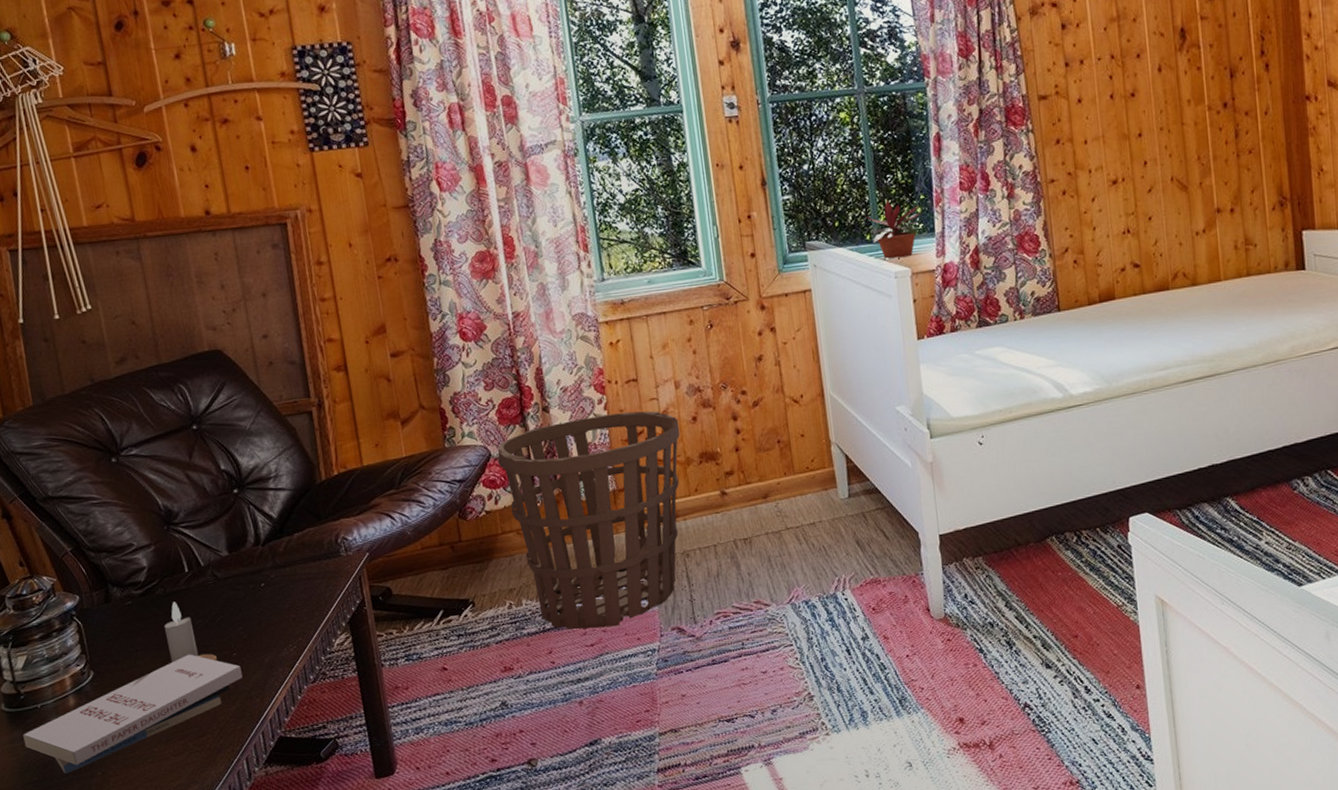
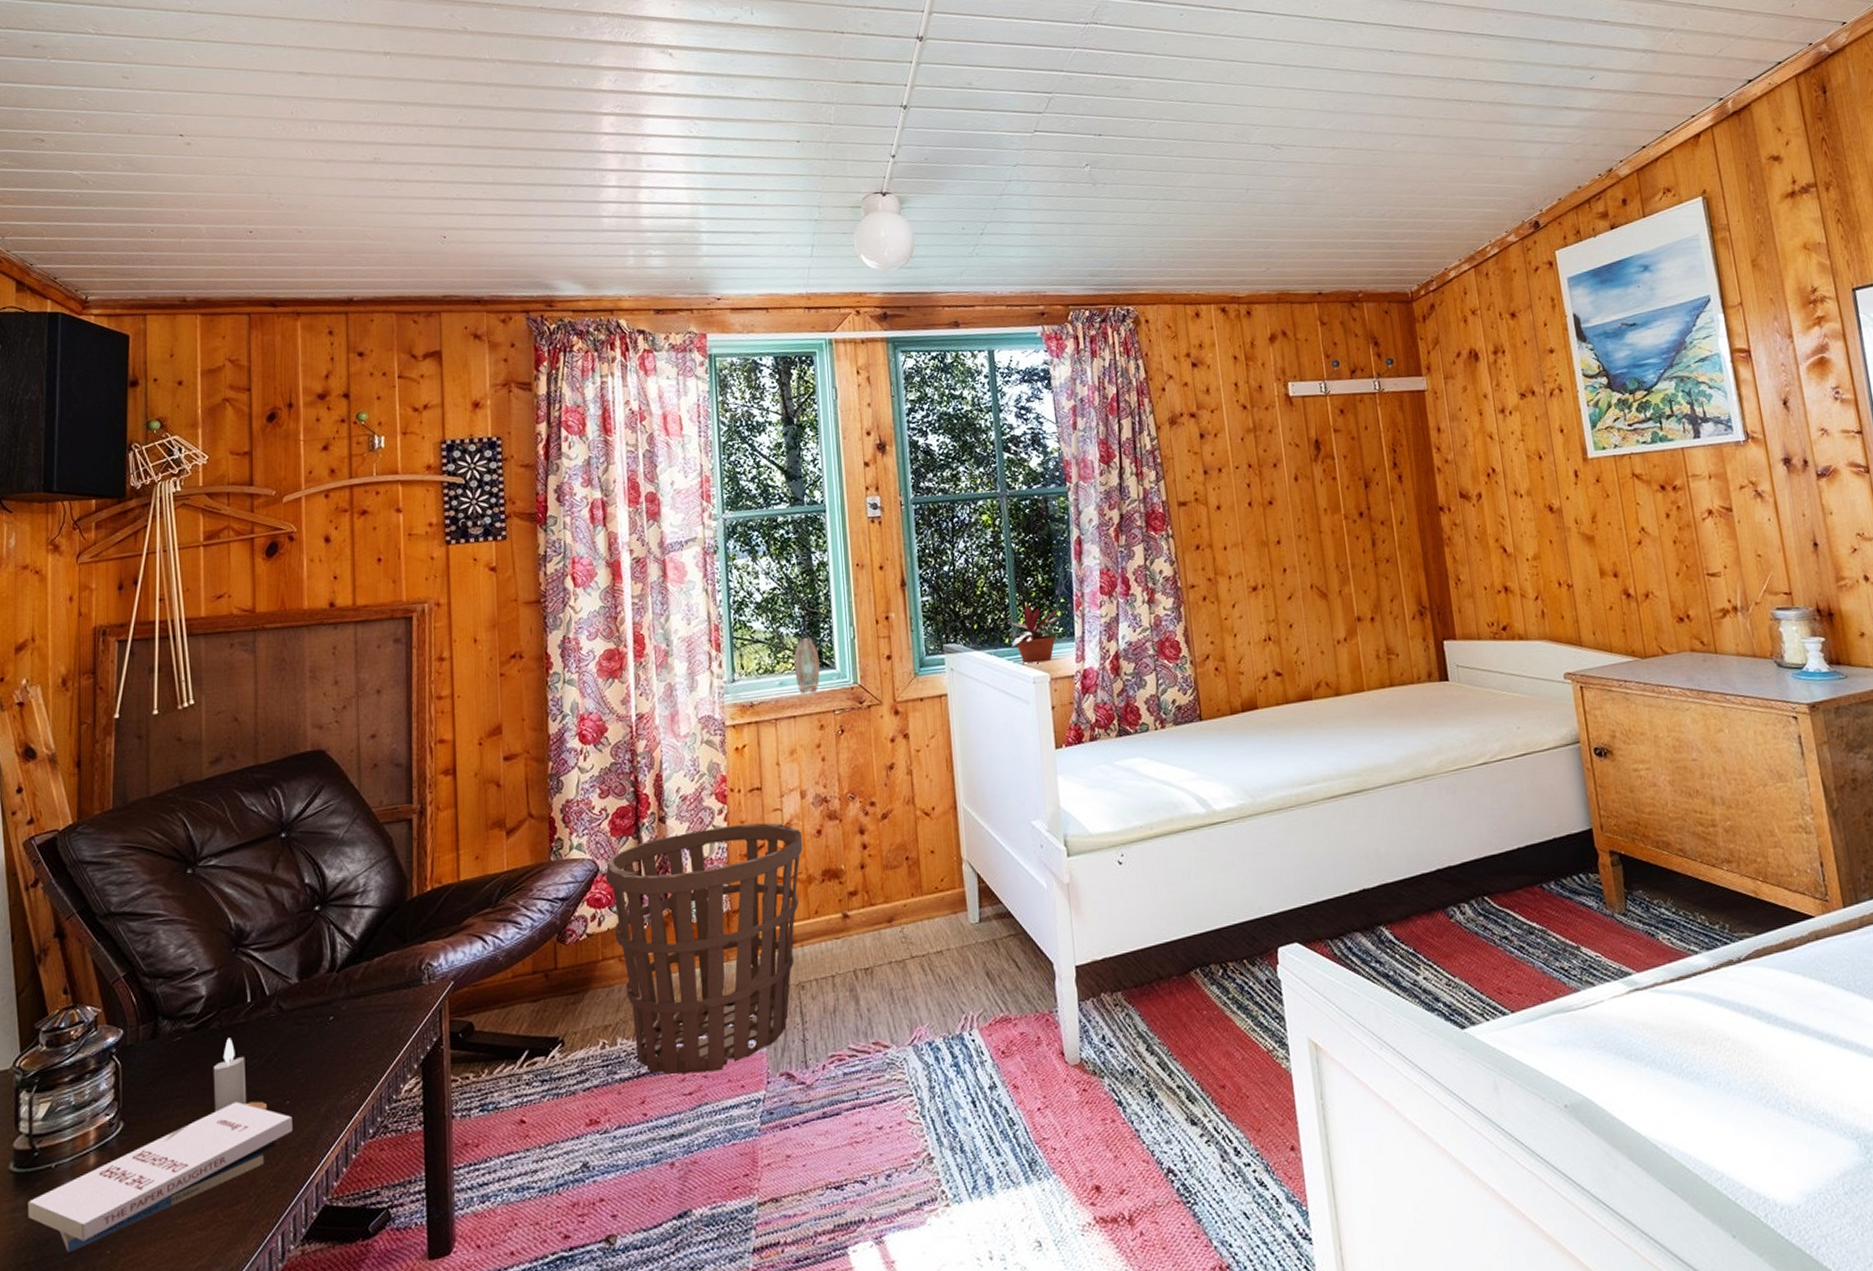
vase: none [660,238,687,291] -> present [794,638,820,694]

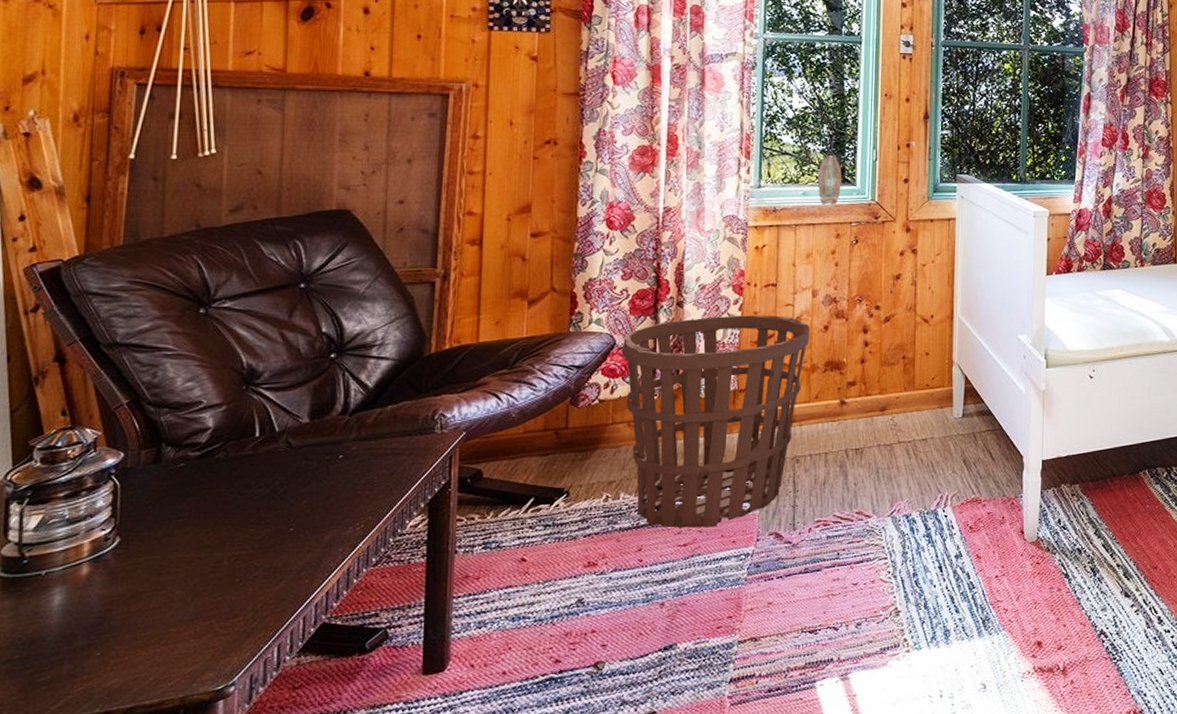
books: present [27,1101,293,1252] -> none [14,526,296,652]
candle: present [213,1037,267,1112] -> none [215,467,270,536]
potted plant: present [1004,602,1061,664] -> none [1014,145,1065,199]

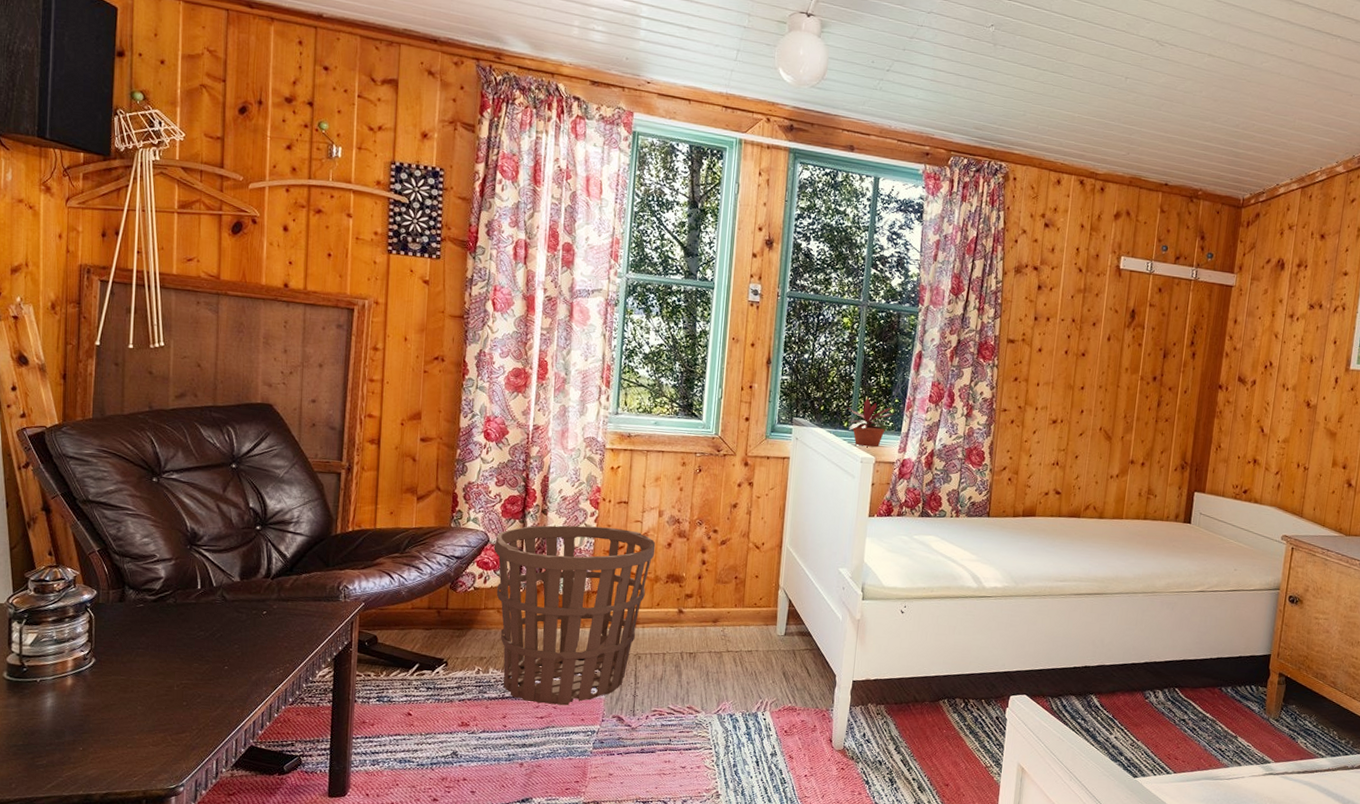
vase: present [818,156,842,205] -> none [668,390,690,436]
potted plant: none [1014,145,1065,199] -> present [846,396,893,448]

